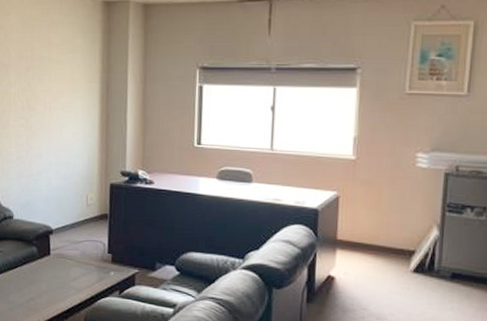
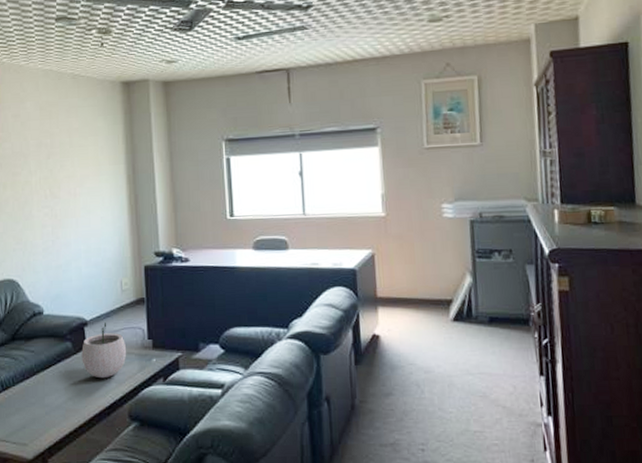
plant pot: none [45,233,88,285] -> present [81,323,127,379]

